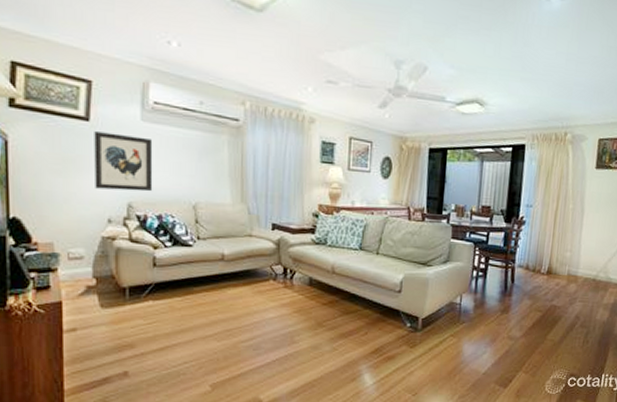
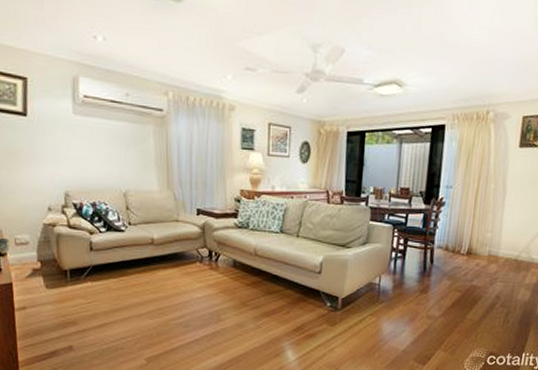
wall art: present [94,131,153,192] -> none [32,126,87,181]

